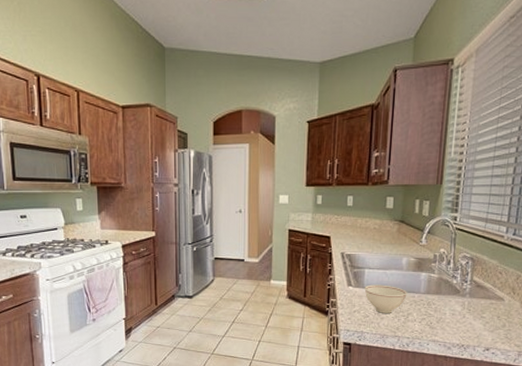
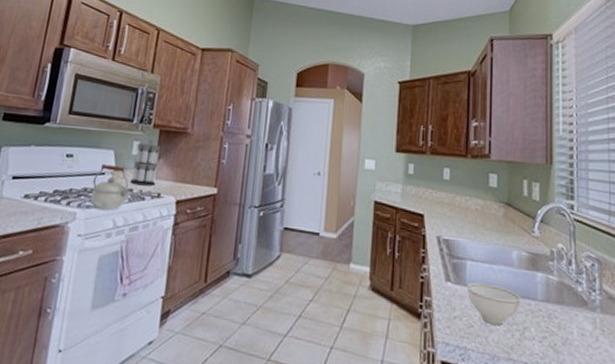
kettle: none [48,221,83,259] -> present [89,164,131,212]
spice rack: none [80,196,101,236] -> present [131,139,161,186]

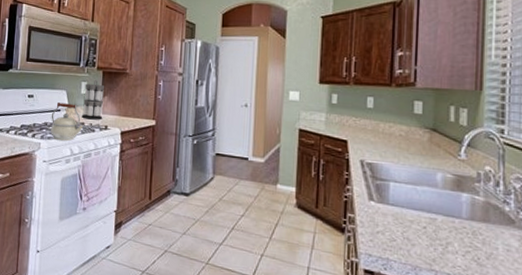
bowl: present [466,282,521,326] -> none [389,201,445,241]

